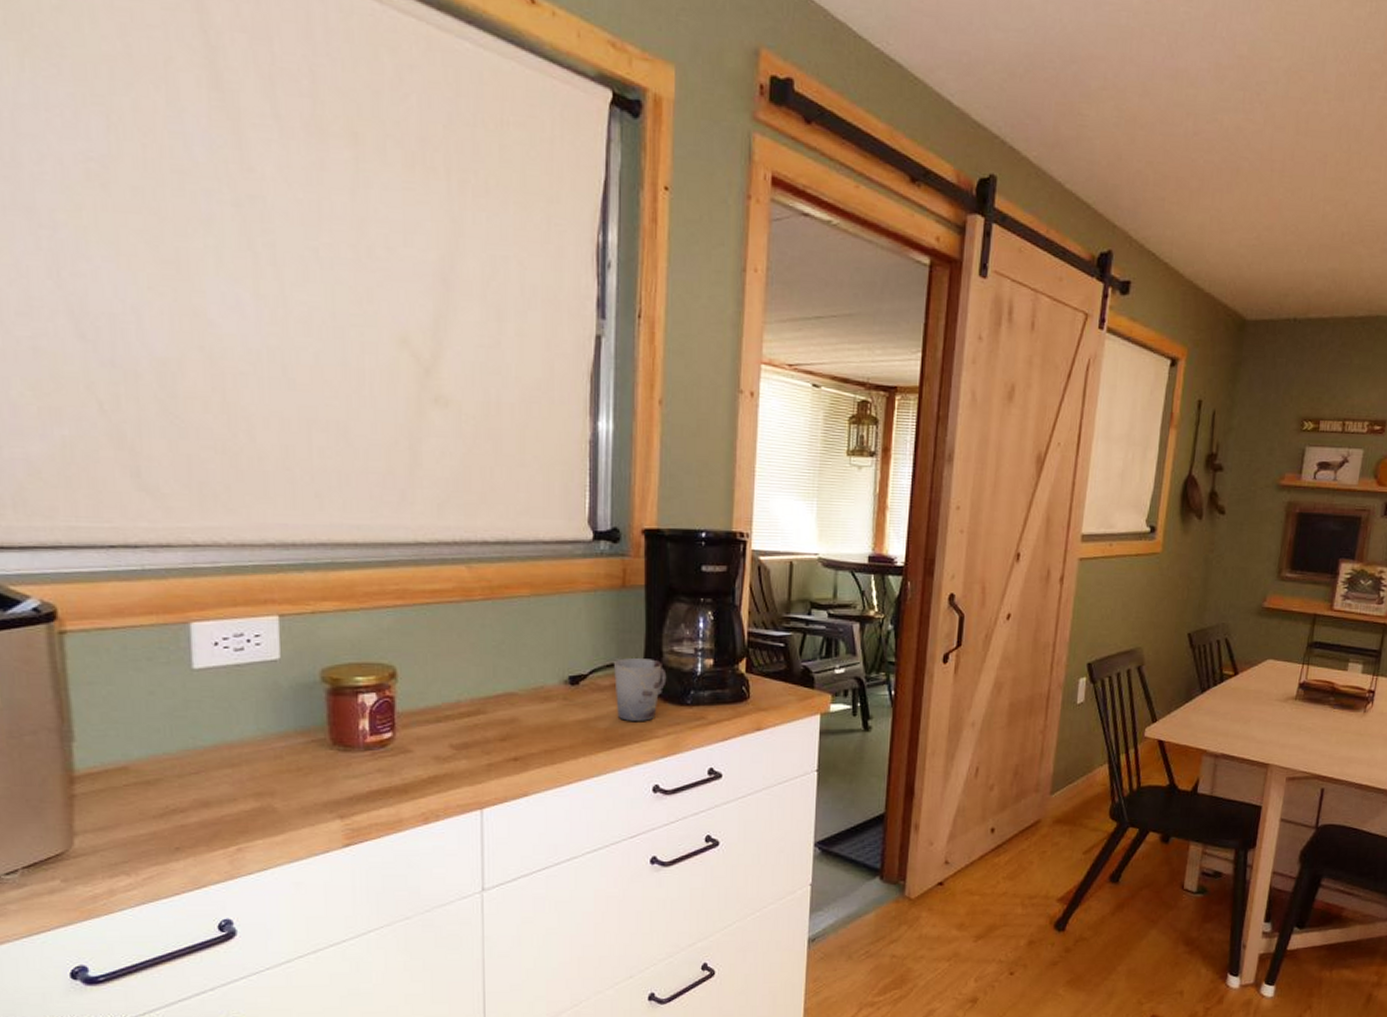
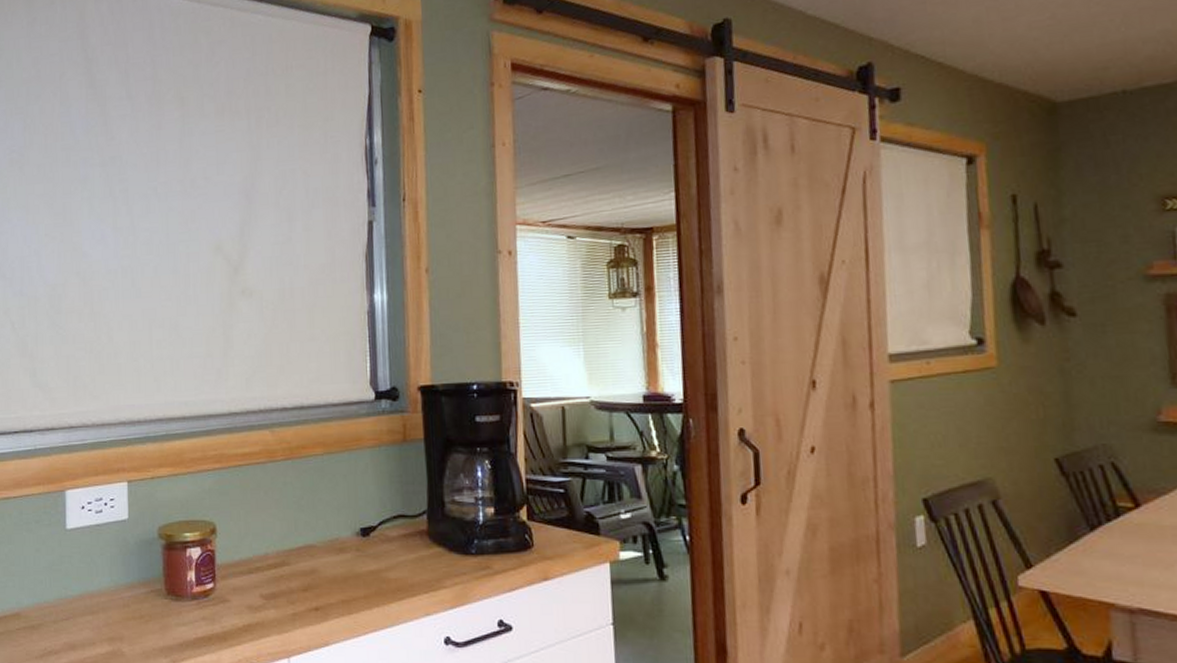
cup: present [613,658,667,721] -> none [399,509,450,571]

